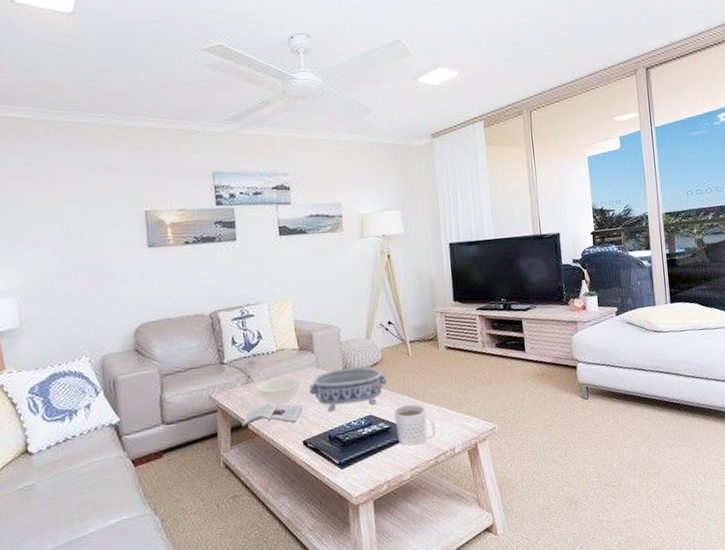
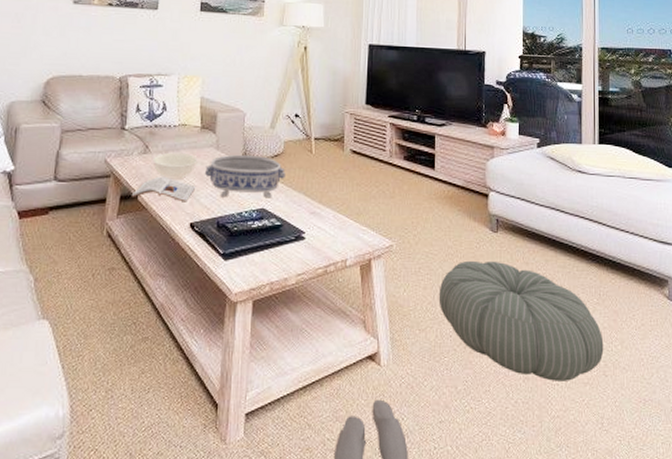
mug: present [394,404,437,446] -> none [287,203,330,249]
pouf: none [541,424,690,519] -> present [438,260,604,381]

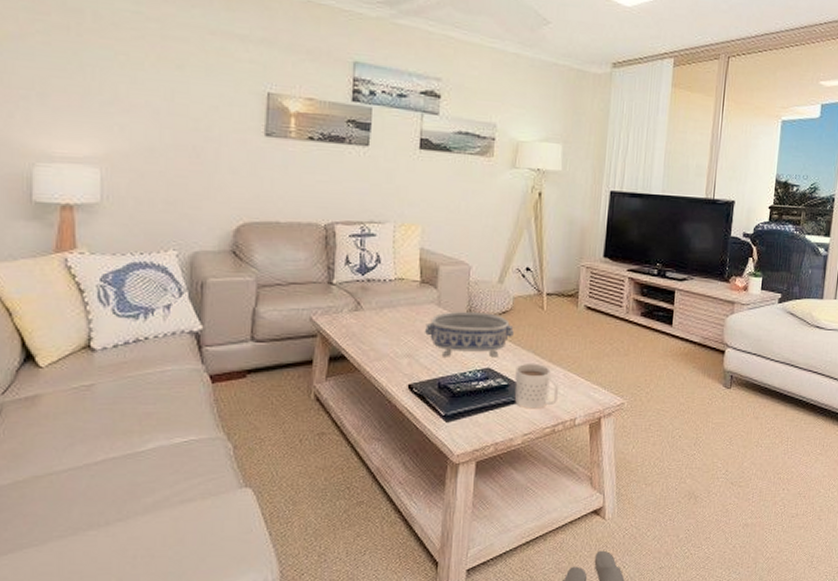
magazine: present [131,176,196,202] -> none [341,335,415,363]
bowl: present [152,152,198,181] -> none [365,309,417,340]
mug: none [287,203,330,249] -> present [514,362,560,409]
pouf: present [438,260,604,381] -> none [667,416,822,527]

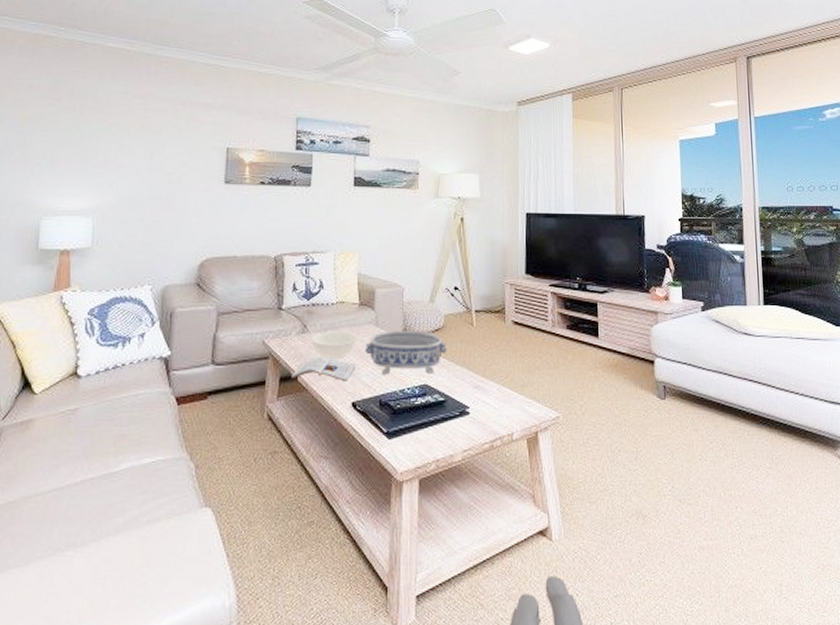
magazine: none [341,335,415,363] -> present [290,355,357,381]
bowl: none [365,309,417,340] -> present [311,330,357,360]
mug: present [514,362,560,409] -> none [451,378,495,425]

